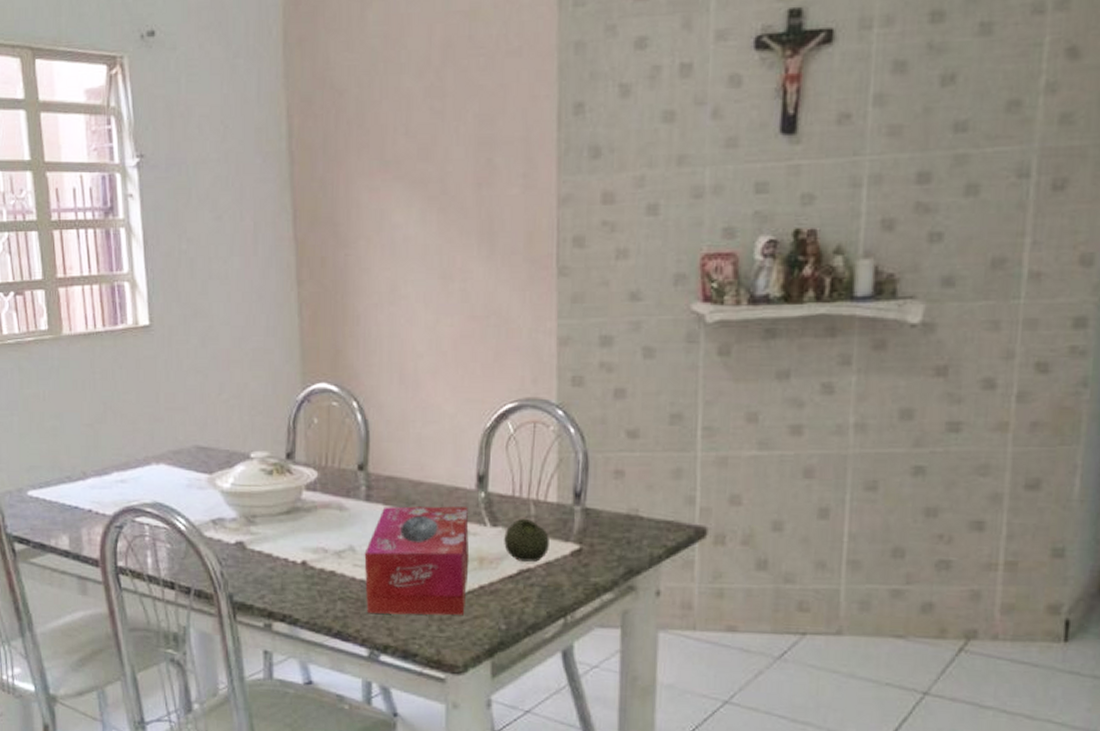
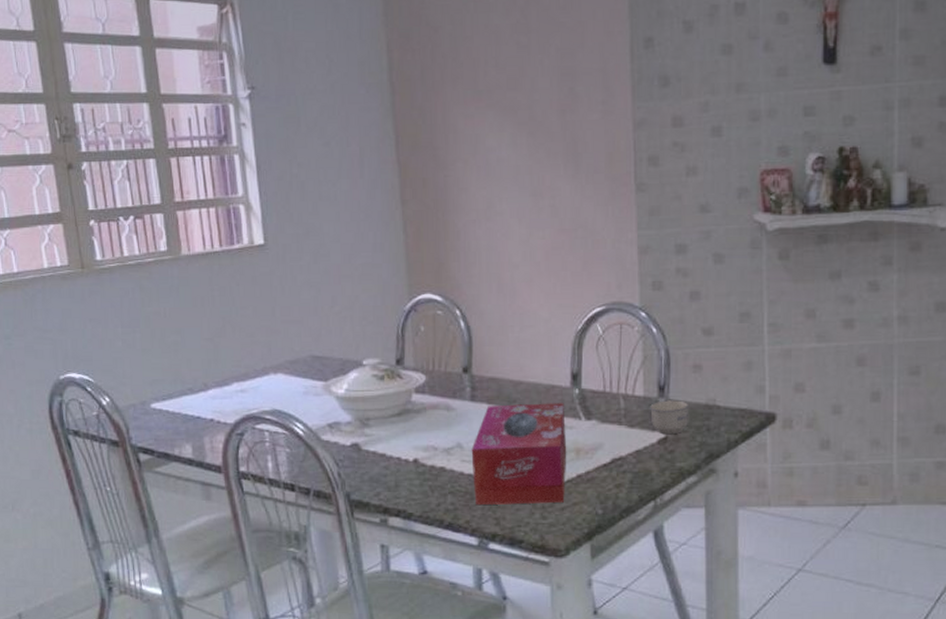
fruit: present [504,518,549,562] -> none [598,411,638,451]
cup: none [564,507,608,545] -> present [650,399,689,433]

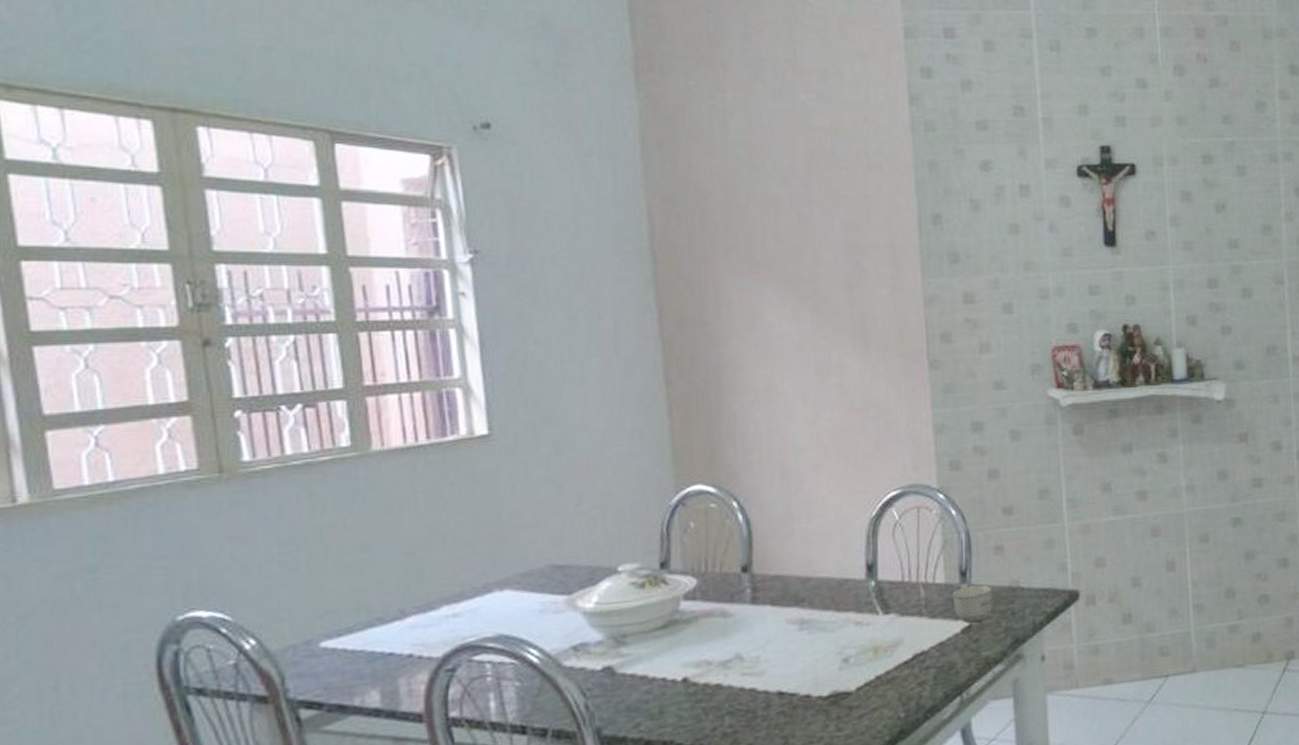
tissue box: present [471,403,567,506] -> none [753,598,864,725]

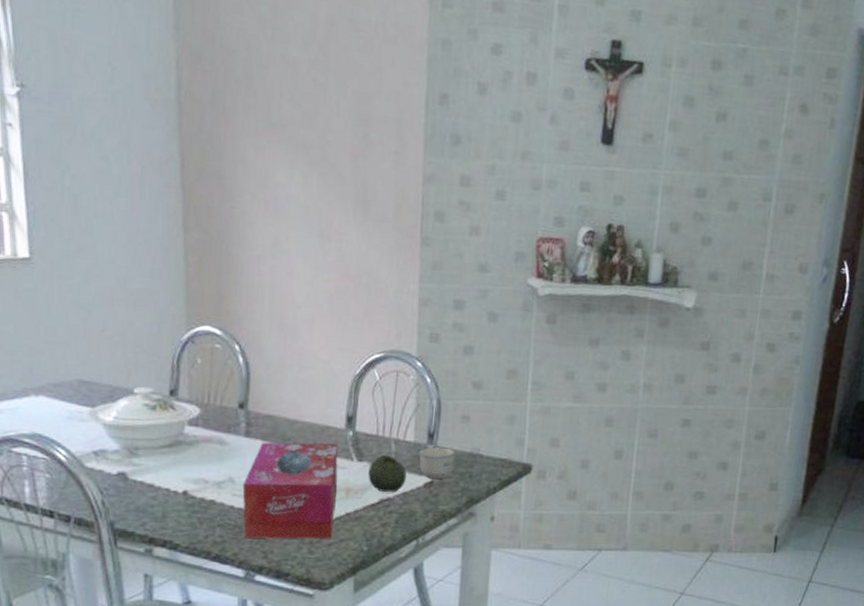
tissue box: none [753,598,864,725] -> present [242,442,338,539]
fruit: none [897,601,941,646] -> present [368,454,407,492]

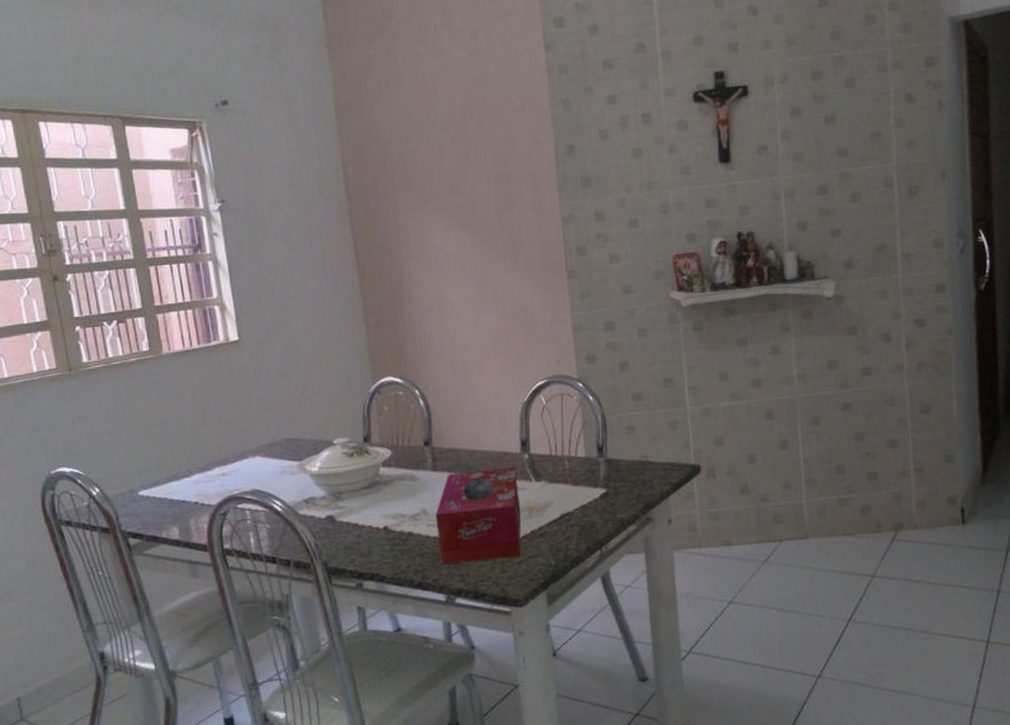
fruit: present [368,454,407,492] -> none [547,472,583,507]
cup: present [419,446,455,479] -> none [591,458,626,489]

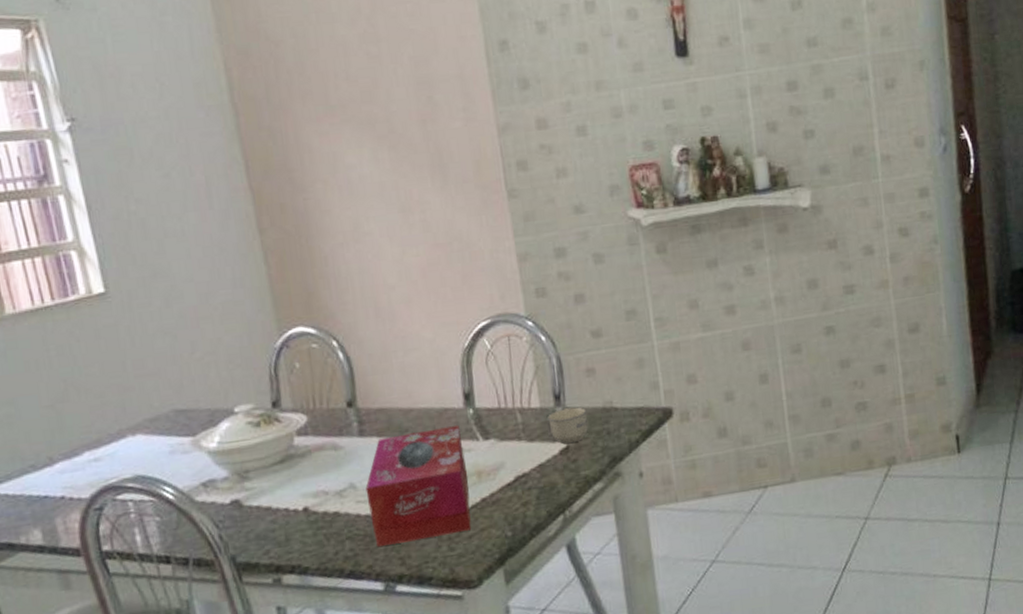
cup: none [591,458,626,489] -> present [548,407,589,444]

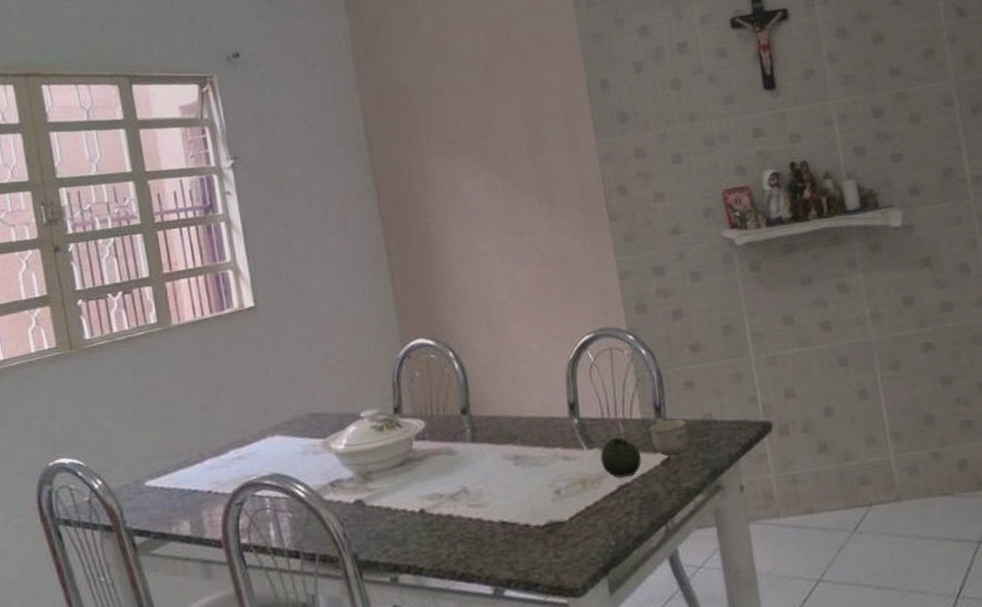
tissue box: present [365,425,472,548] -> none [477,434,577,552]
fruit: none [497,426,540,468] -> present [600,436,642,478]

